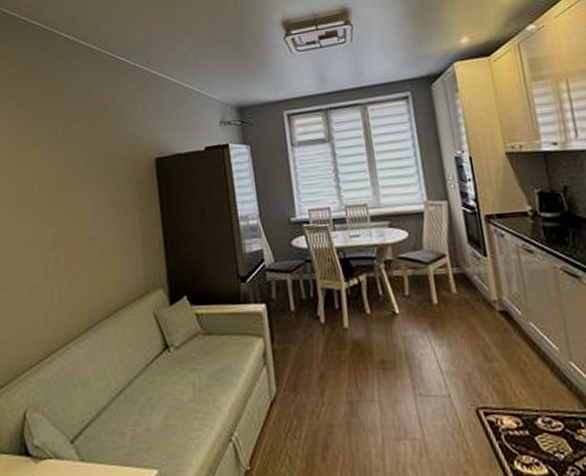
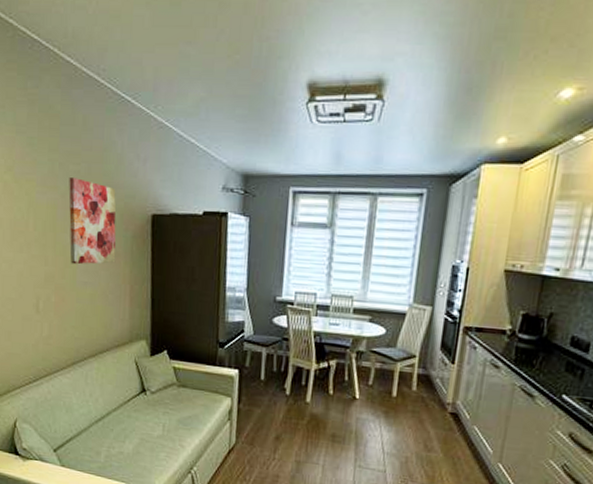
wall art: none [72,136,124,221] -> present [69,178,116,265]

